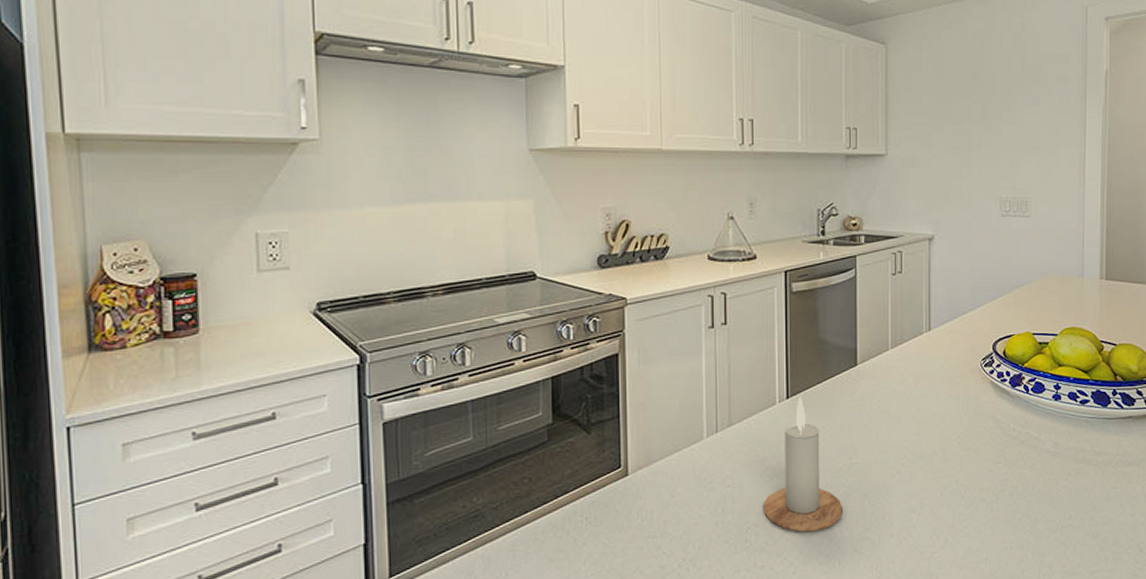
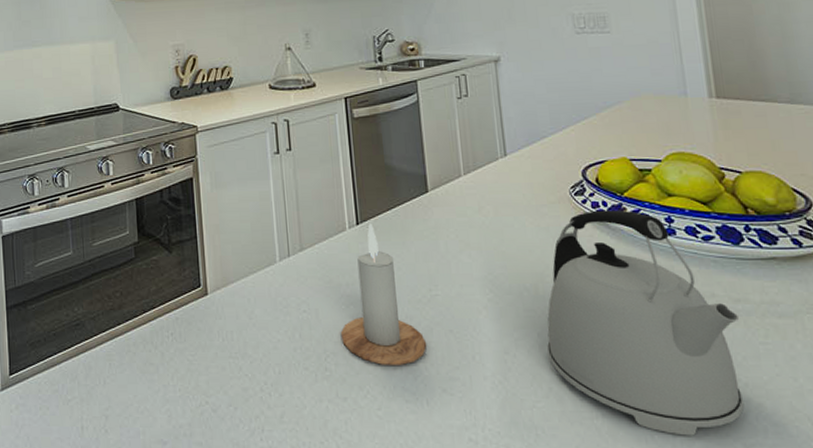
kettle: none [948,379,1100,570] -> present [547,209,745,436]

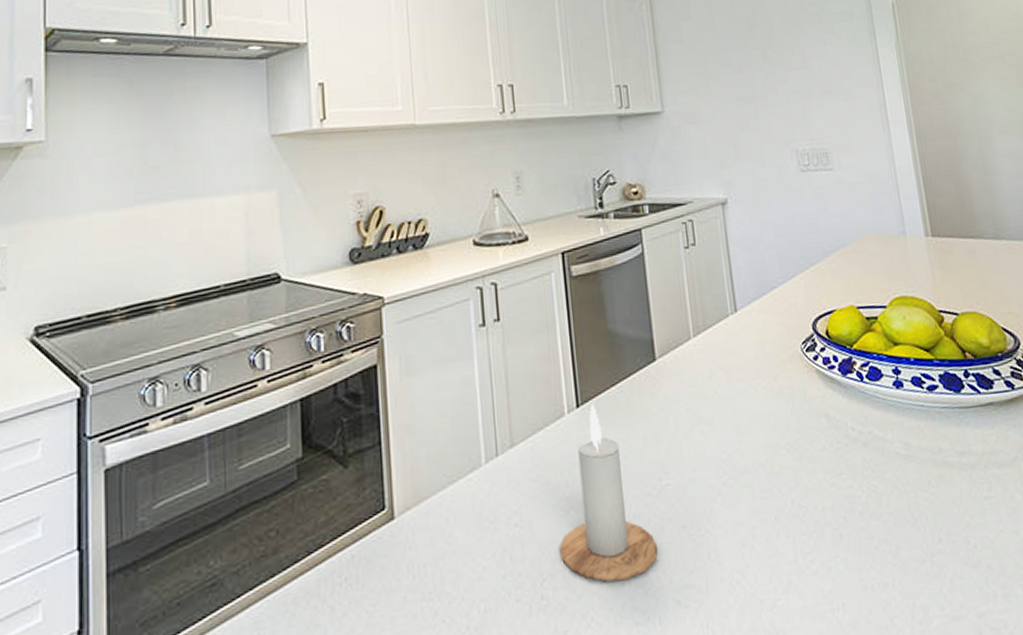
kettle: present [547,209,745,436] -> none [784,364,975,615]

